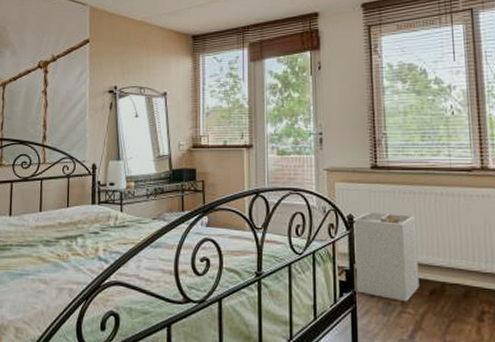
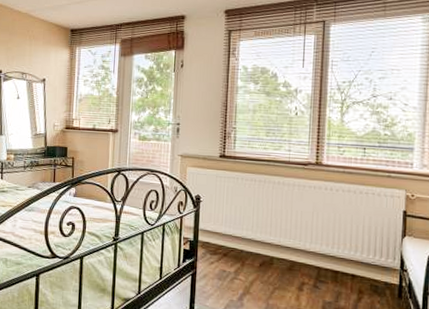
laundry hamper: present [354,213,419,302] -> none [196,194,255,271]

